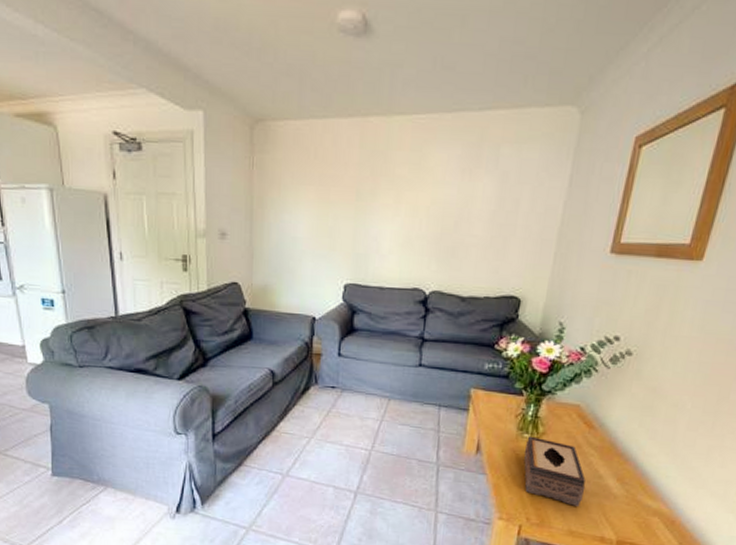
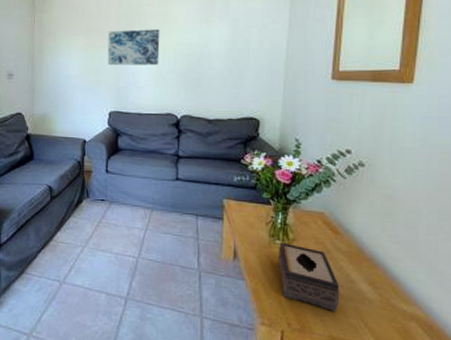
wall art: none [344,180,412,229] -> present [107,29,160,66]

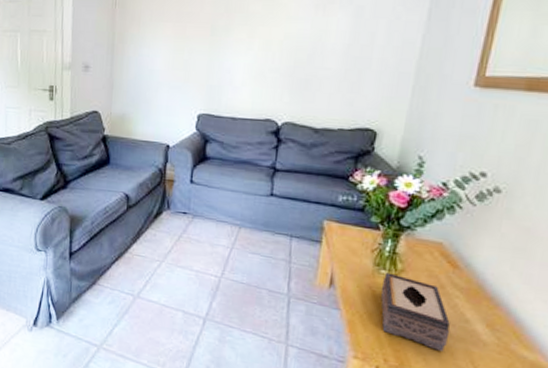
wall art: present [107,29,160,66] -> none [199,17,265,62]

